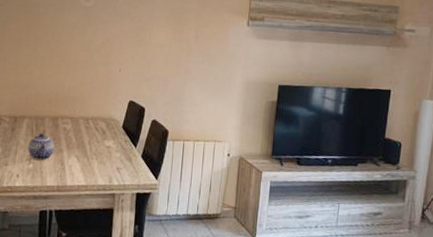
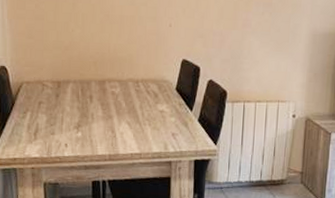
teapot: present [27,133,54,160] -> none [74,99,103,128]

